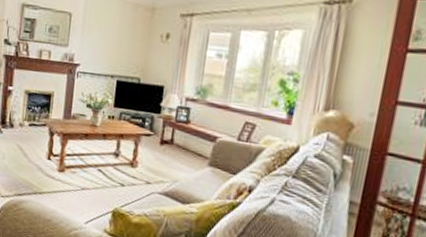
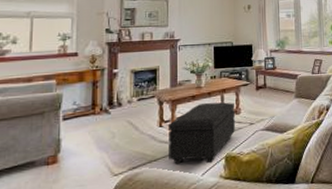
footstool: none [53,144,132,214] -> present [169,102,235,165]

